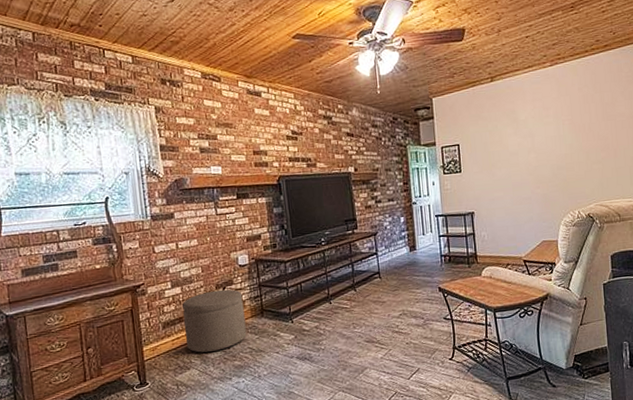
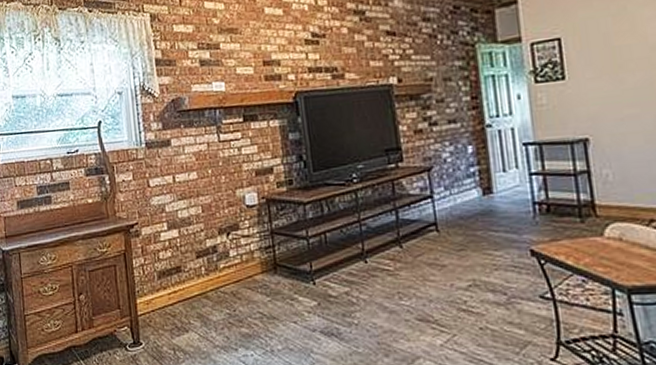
ottoman: present [182,289,247,353] -> none [180,235,256,312]

